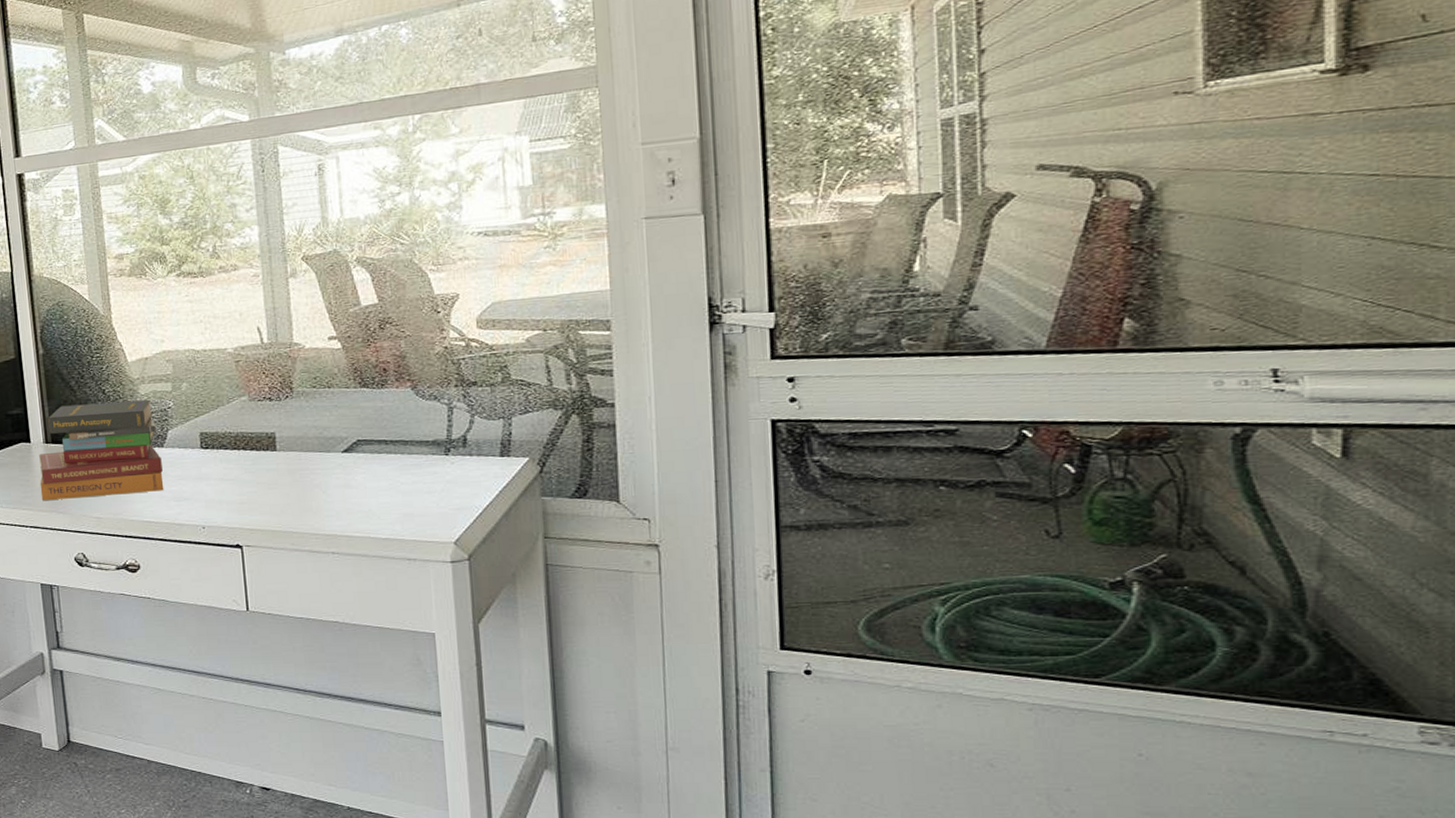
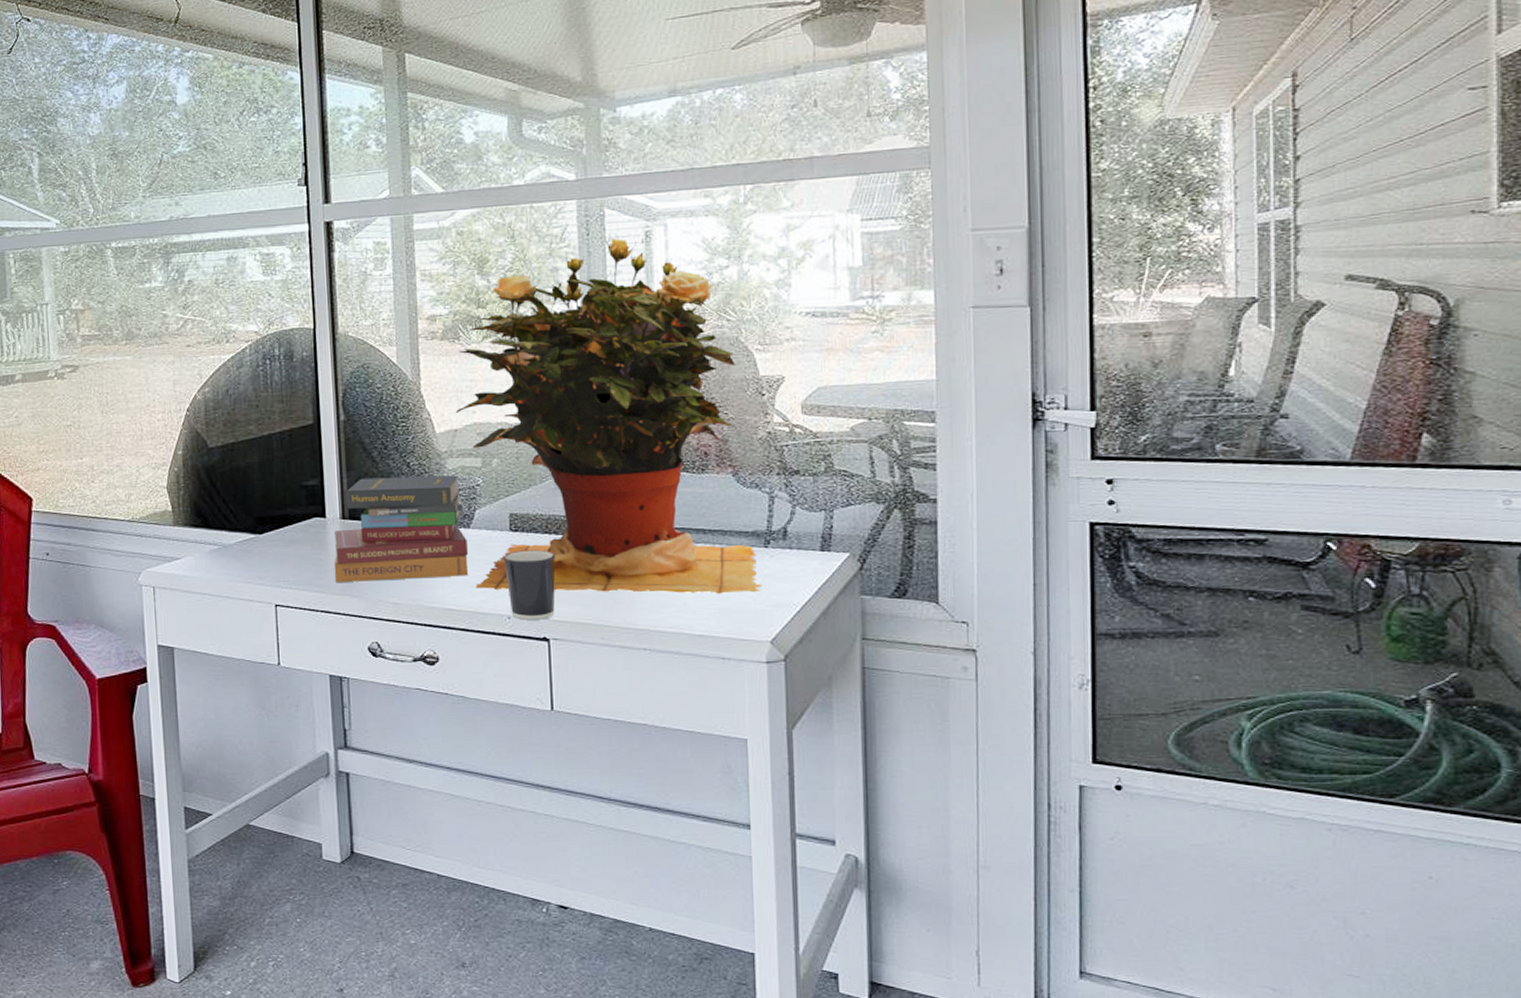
flower arrangement: none [145,173,444,503] -> present [455,238,762,594]
mug: none [197,464,246,529] -> present [504,549,556,620]

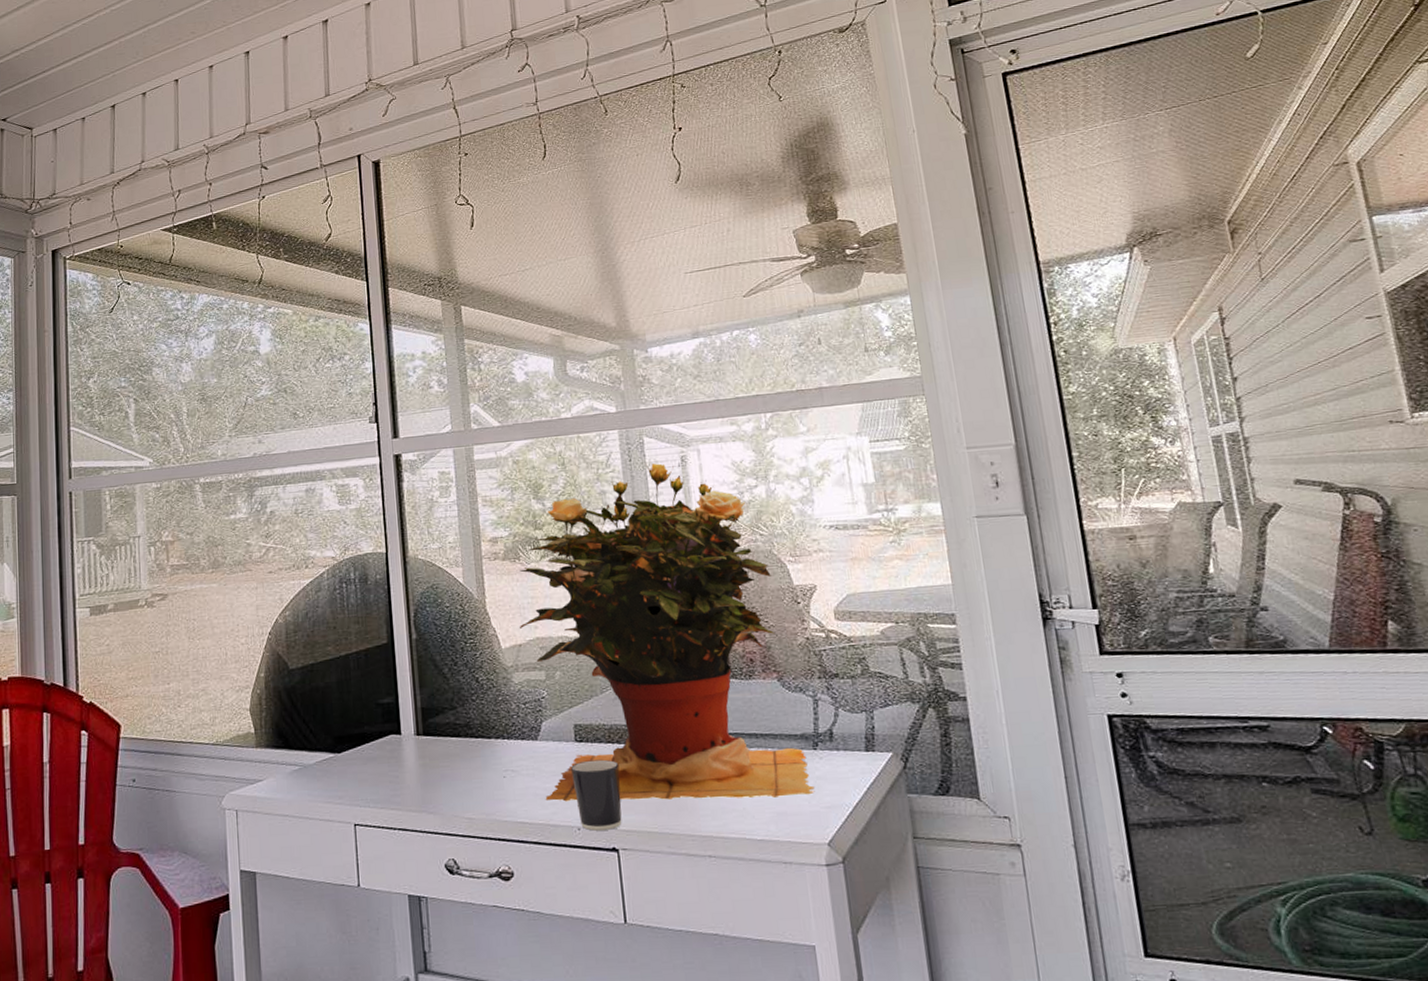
books: present [334,475,469,582] -> none [410,688,538,799]

